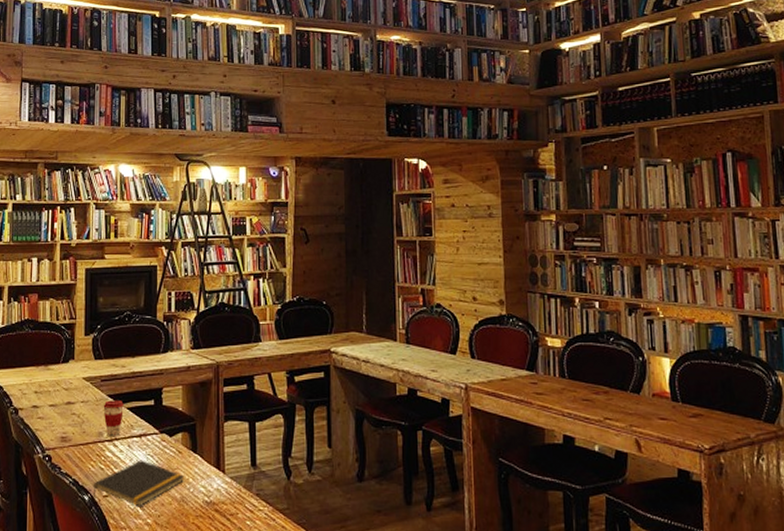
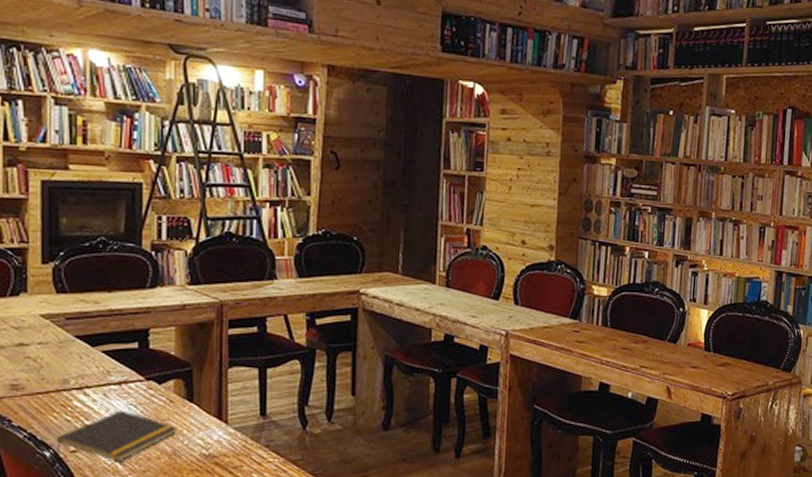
coffee cup: present [103,400,124,436] -> none [69,342,97,383]

